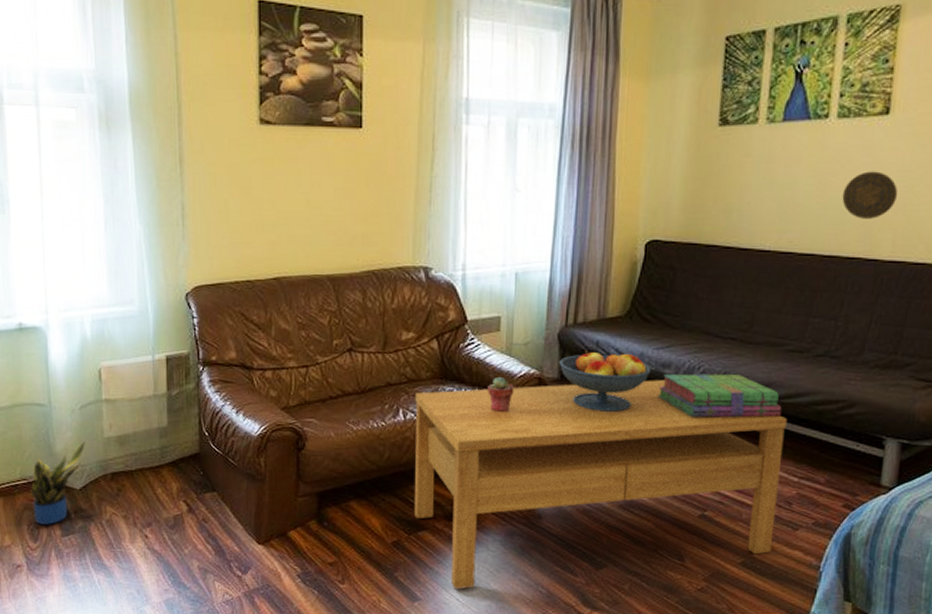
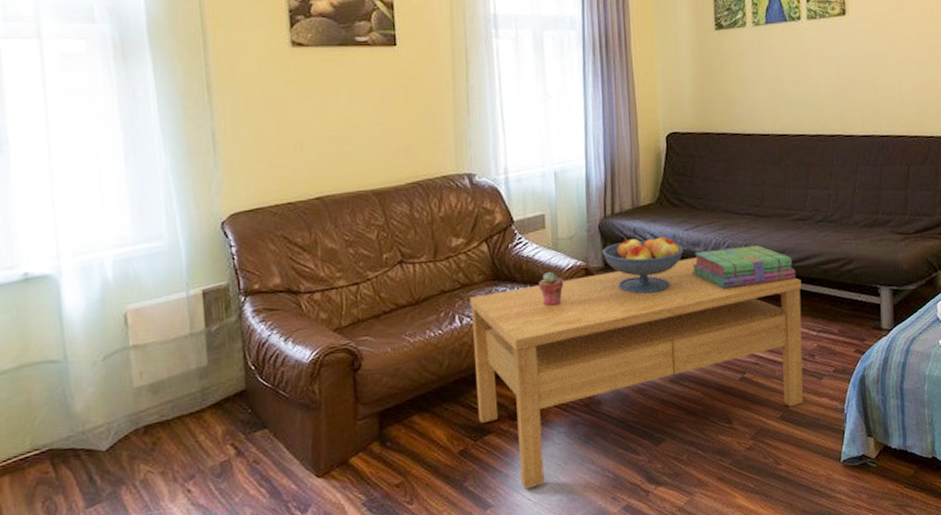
potted plant: present [30,441,85,525] -> none [44,395,111,499]
decorative plate: present [842,171,898,219] -> none [819,62,861,102]

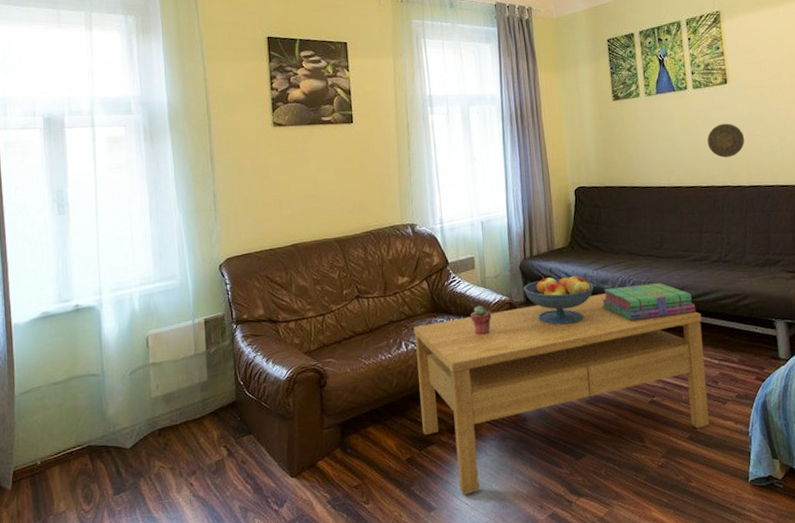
decorative plate: none [819,62,861,102] -> present [707,123,745,158]

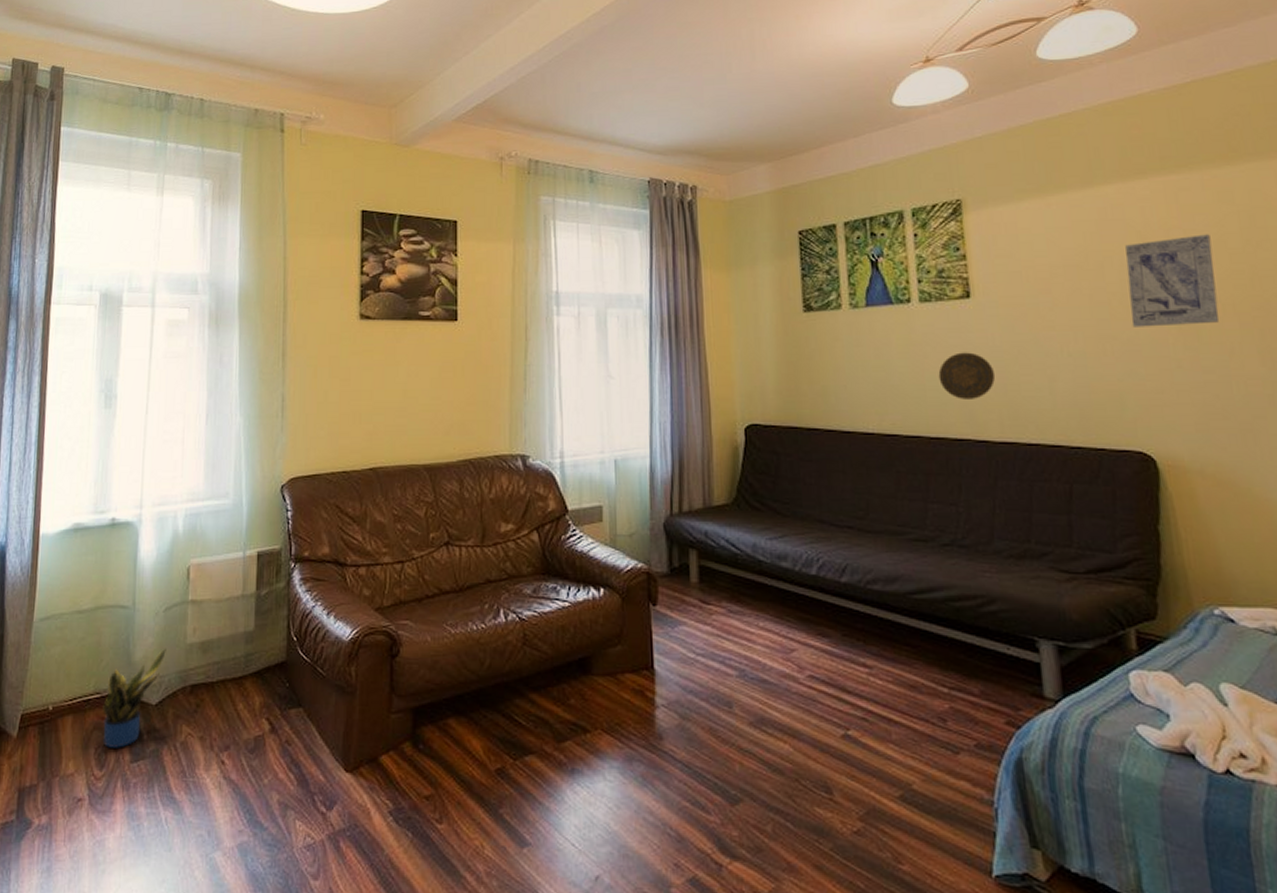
potted plant: none [85,403,135,487] -> present [102,648,166,748]
coffee table: present [413,294,709,495] -> none [516,574,932,831]
potted succulent: present [471,306,492,335] -> none [593,572,622,613]
fruit bowl: present [523,275,594,325] -> none [666,542,767,611]
stack of books: present [601,283,696,321] -> none [776,566,916,617]

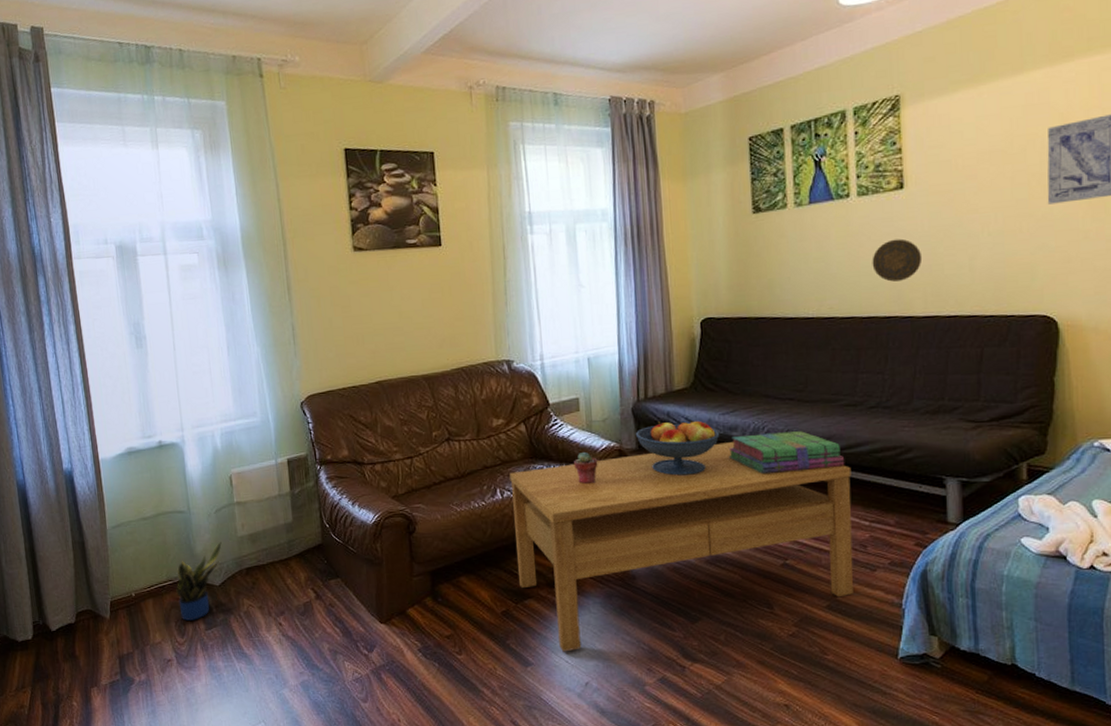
coffee table: none [516,574,932,831] -> present [509,442,854,652]
potted succulent: none [593,572,622,613] -> present [574,452,598,485]
fruit bowl: none [666,542,767,611] -> present [635,420,720,476]
stack of books: none [776,566,916,617] -> present [728,431,845,474]

